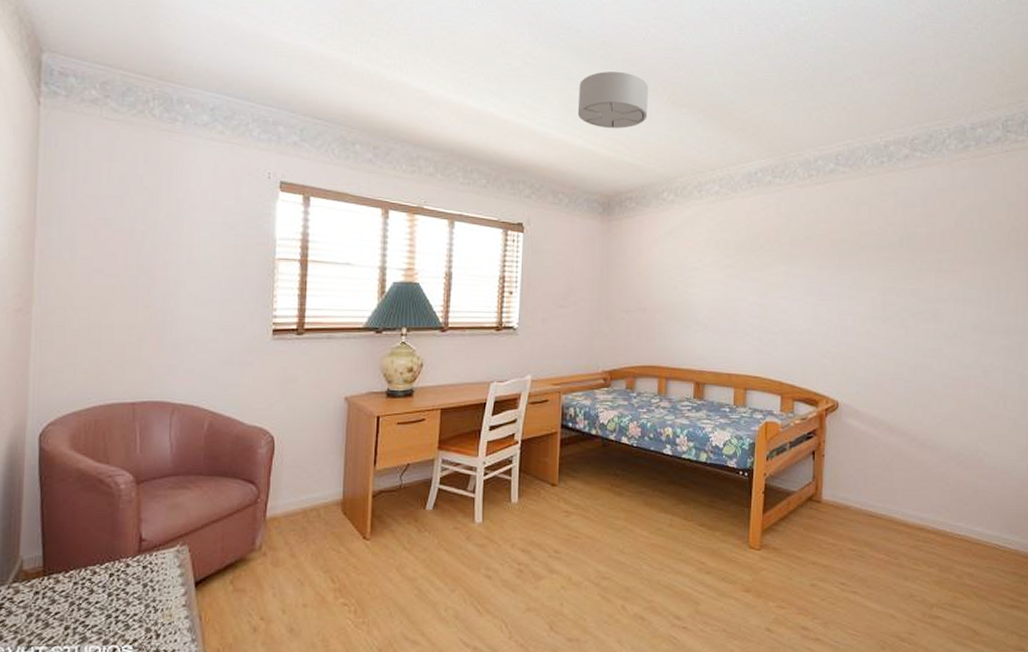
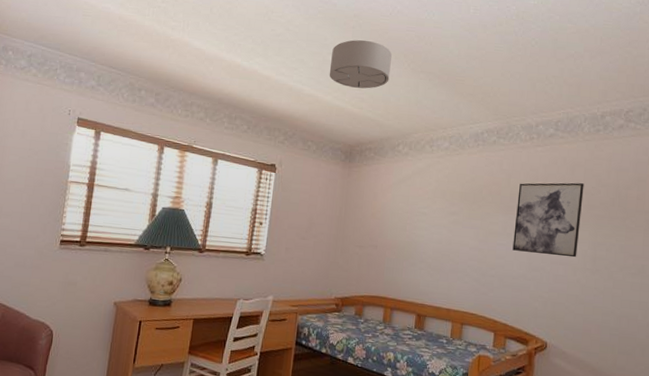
wall art: none [796,223,870,306] -> present [512,182,584,258]

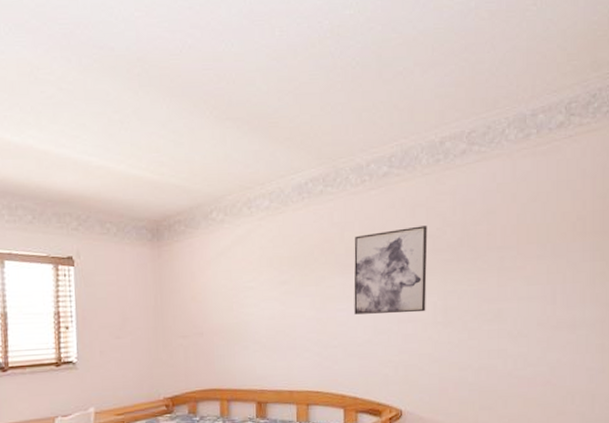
ceiling light: present [329,40,392,89] -> none [117,88,190,150]

